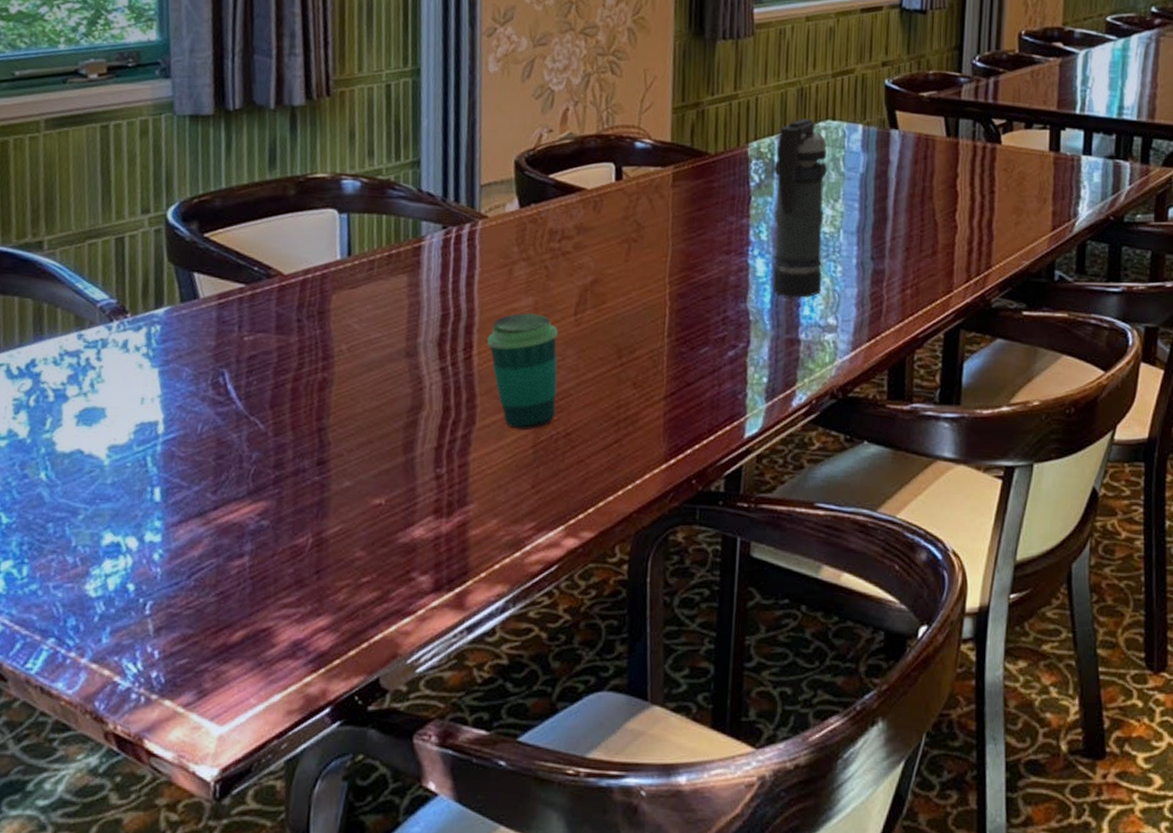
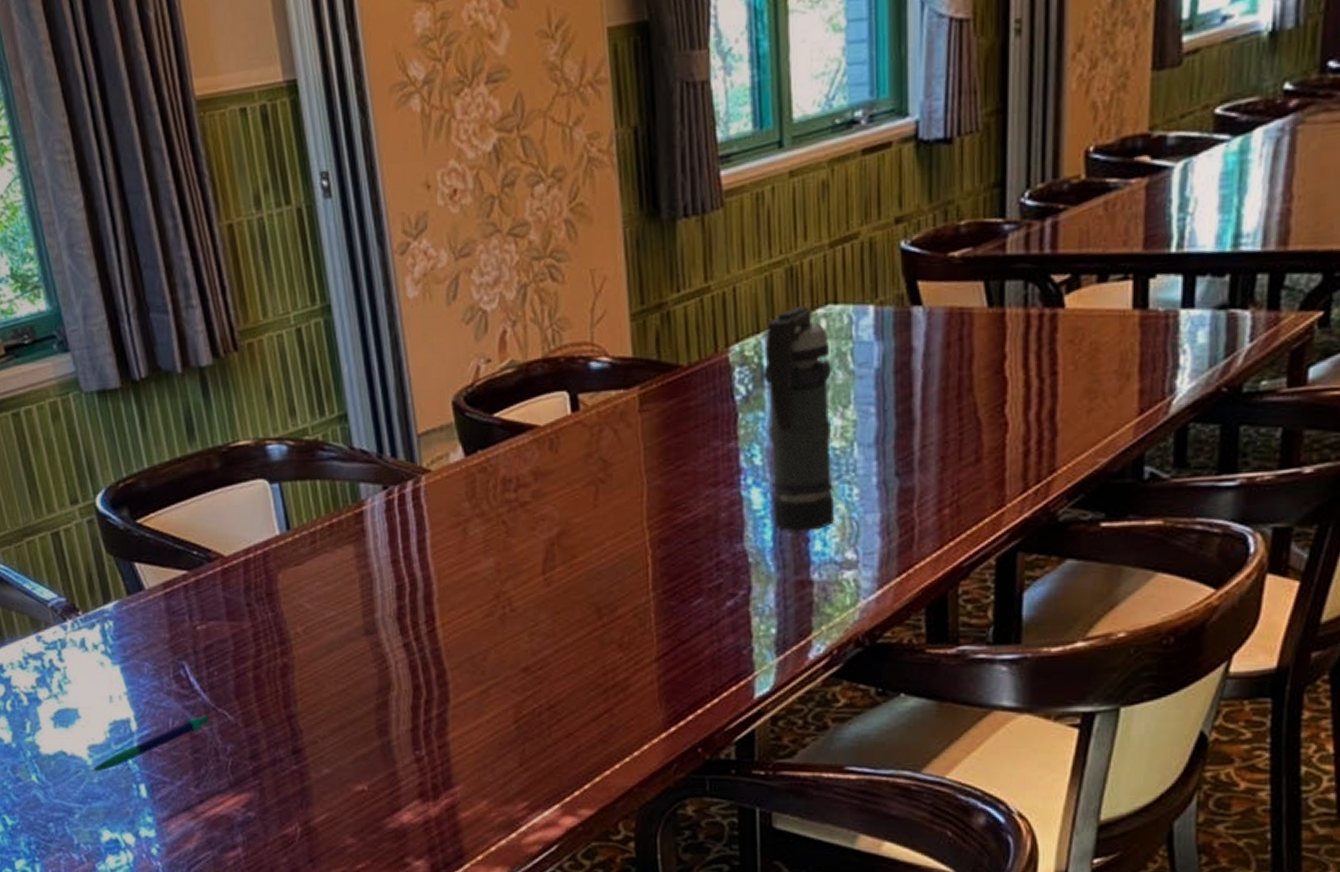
pen: none [107,422,240,473] -> present [92,715,210,772]
cup: present [487,312,558,430] -> none [449,575,536,704]

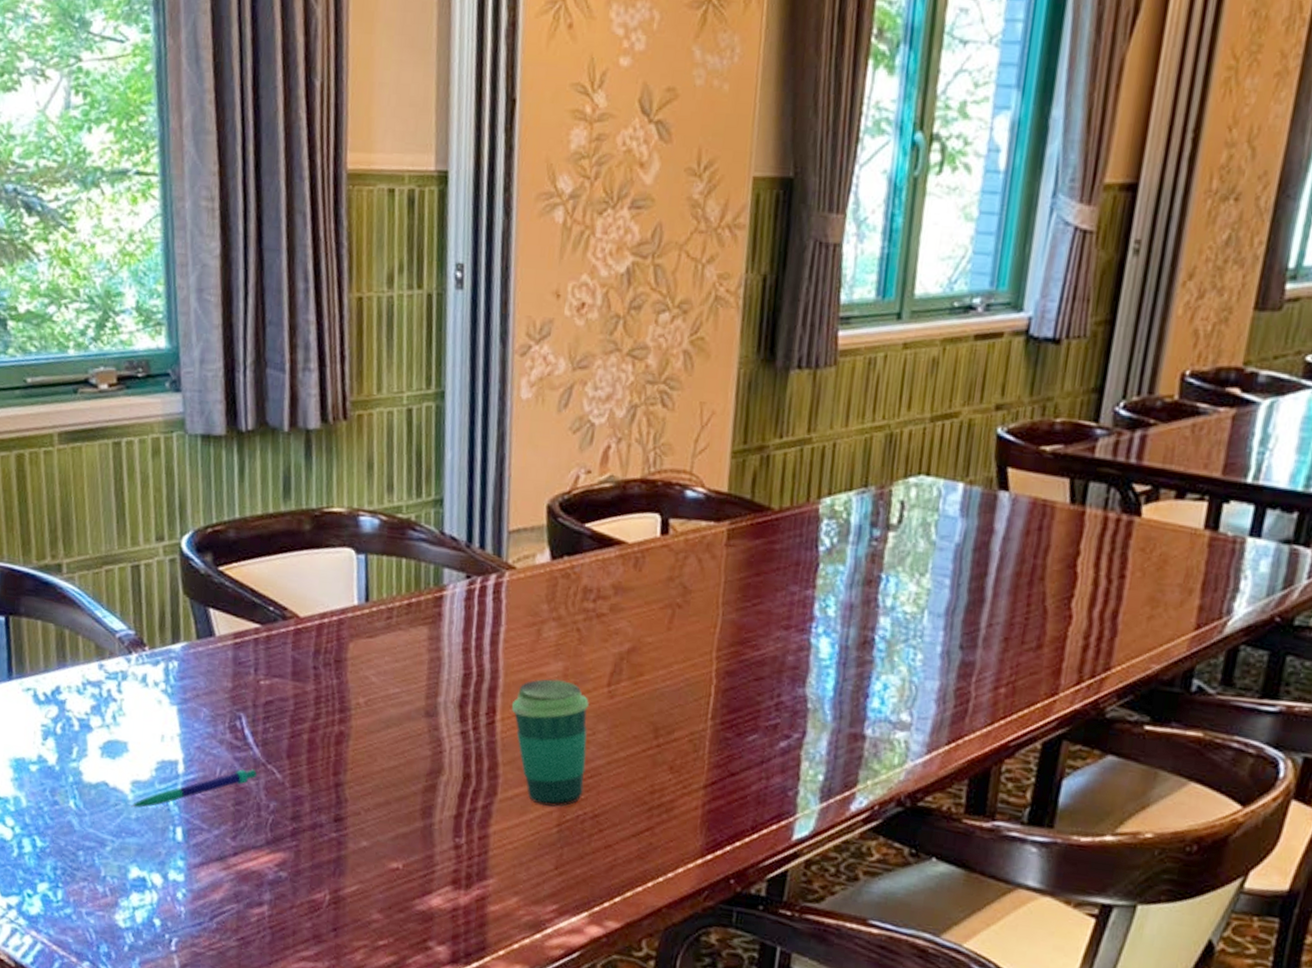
cup: none [449,575,536,704] -> present [511,678,589,807]
smoke grenade: present [764,306,835,531] -> none [838,472,916,688]

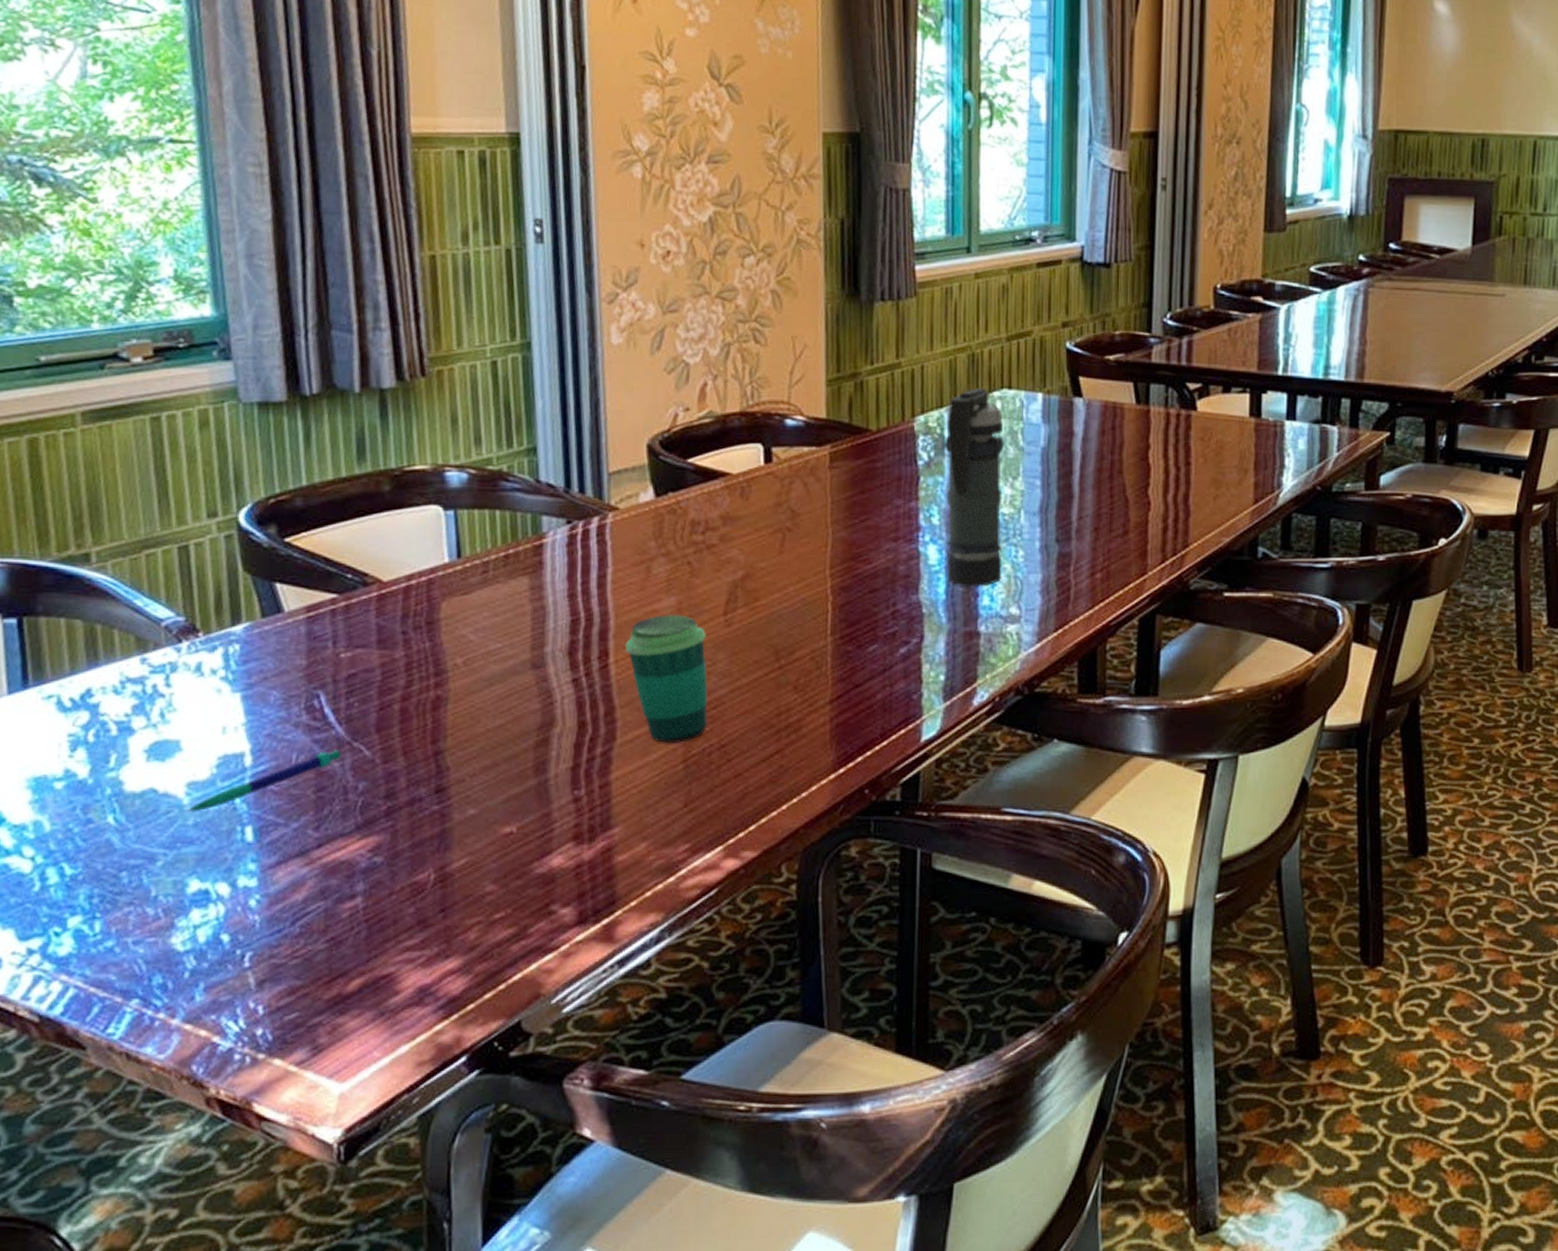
smoke grenade: none [838,472,916,688] -> present [944,388,1005,586]

